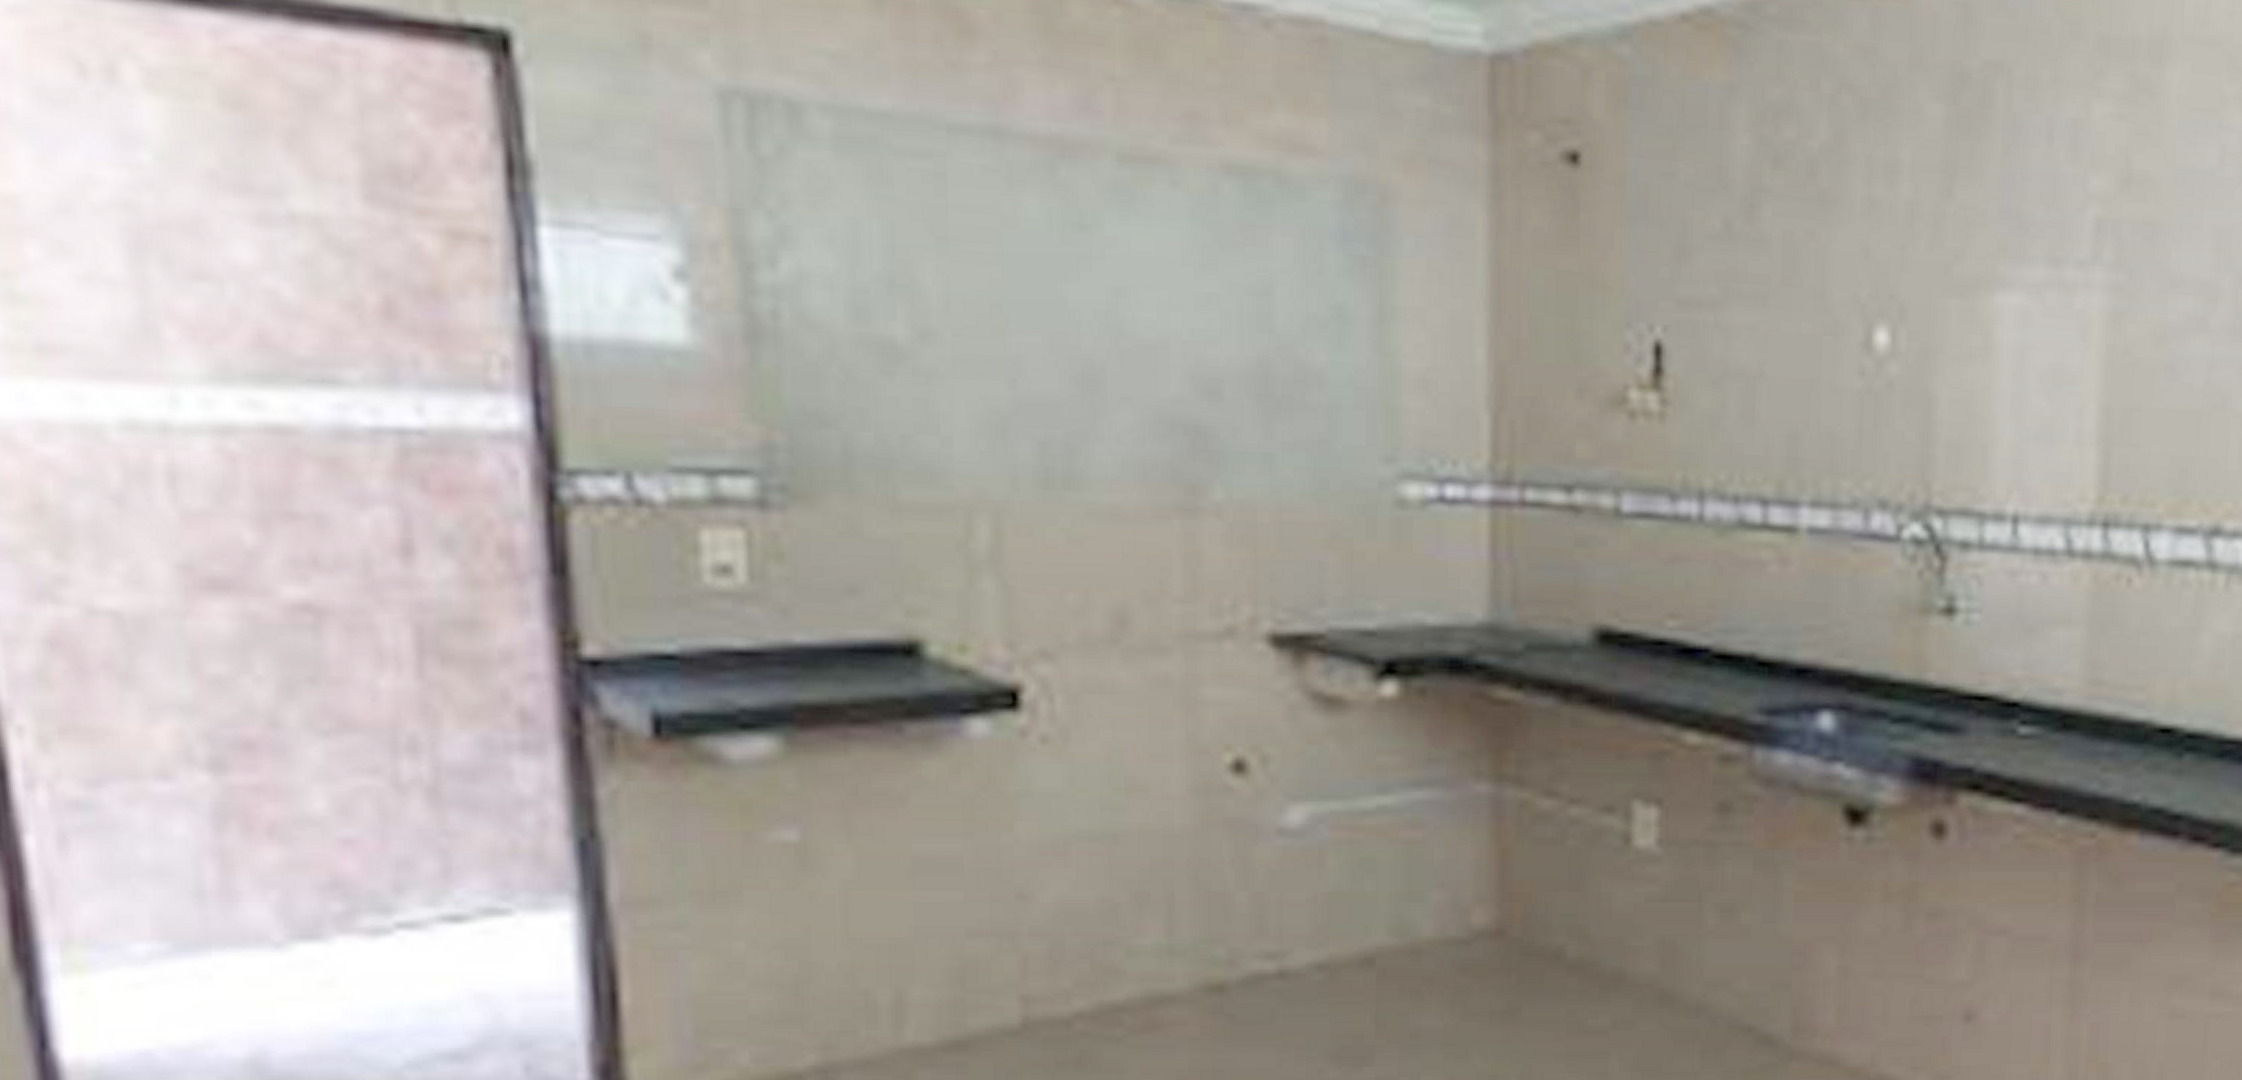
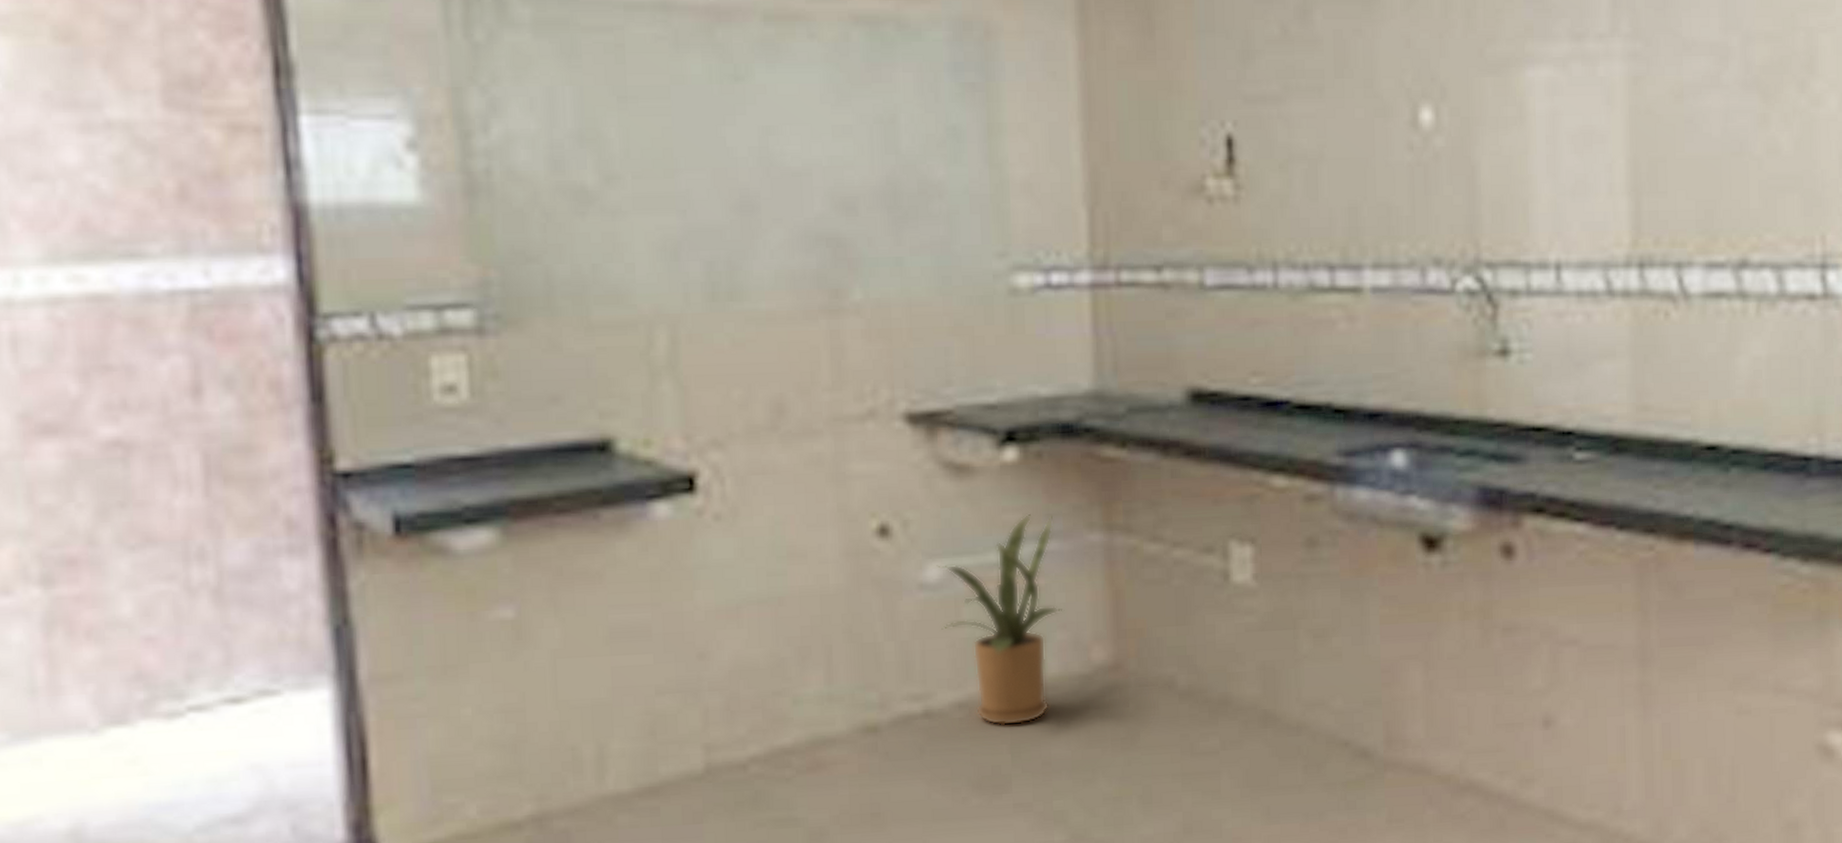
house plant: none [1299,758,1444,992] -> present [936,514,1065,726]

